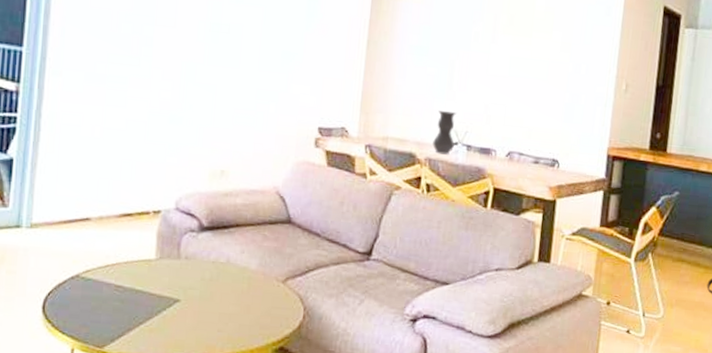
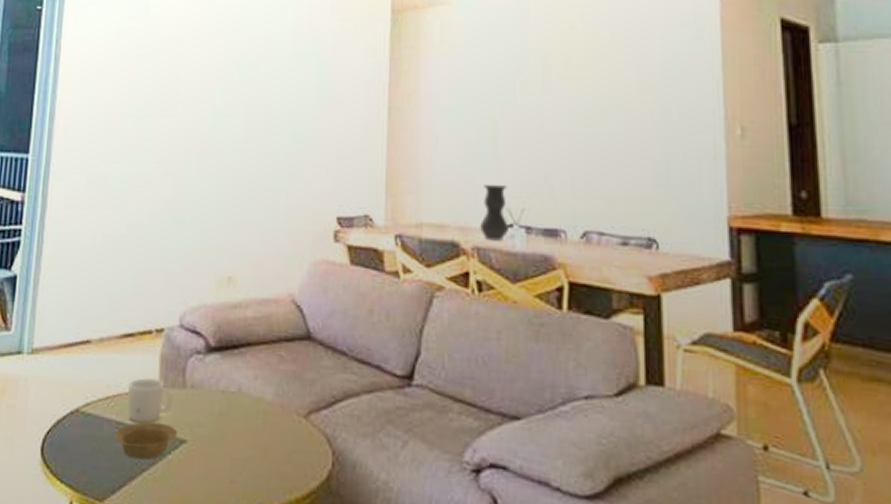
bowl: none [113,285,173,315] -> present [114,421,178,460]
mug: none [125,250,168,286] -> present [127,377,173,423]

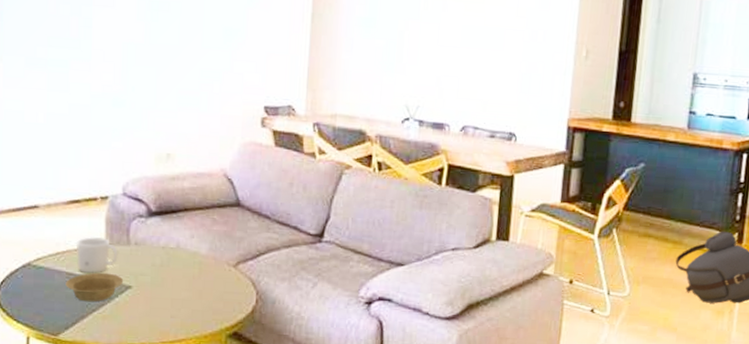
vase: present [480,185,508,241] -> none [383,85,407,131]

